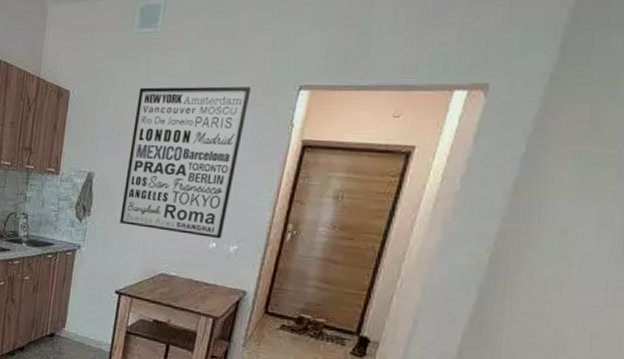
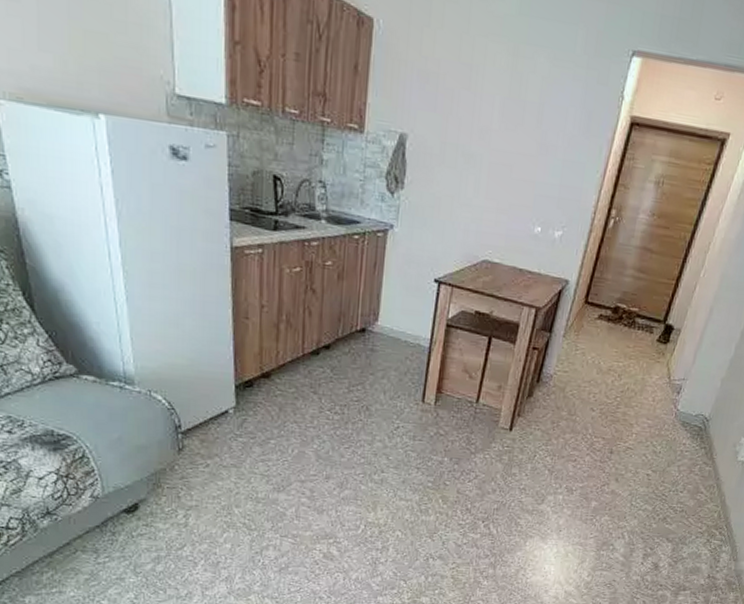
wall art: present [120,86,251,239] -> none [438,27,584,224]

